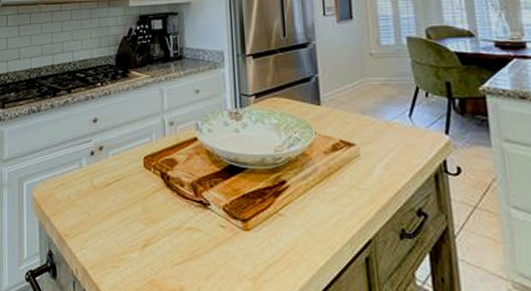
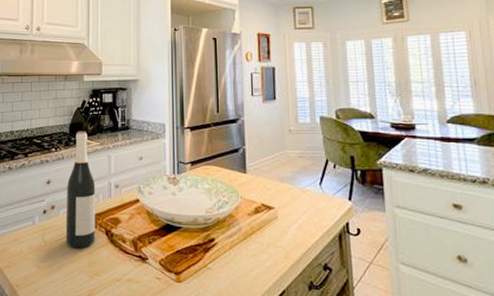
wine bottle: none [115,62,150,194] -> present [65,131,96,249]

